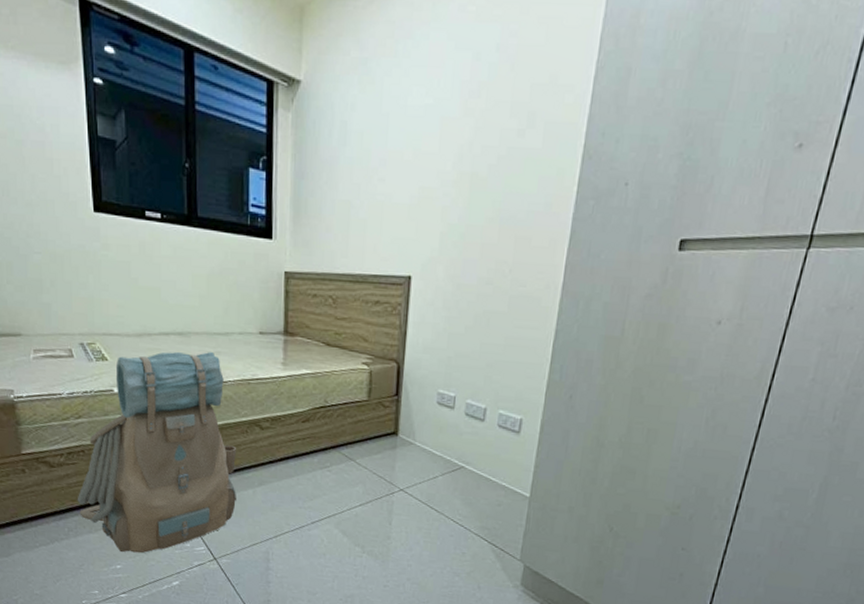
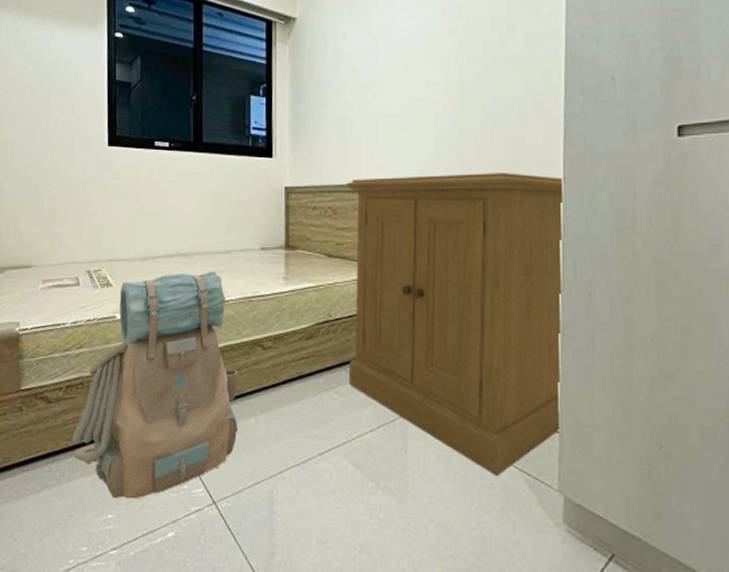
cabinet: none [342,269,564,548] -> present [347,173,565,477]

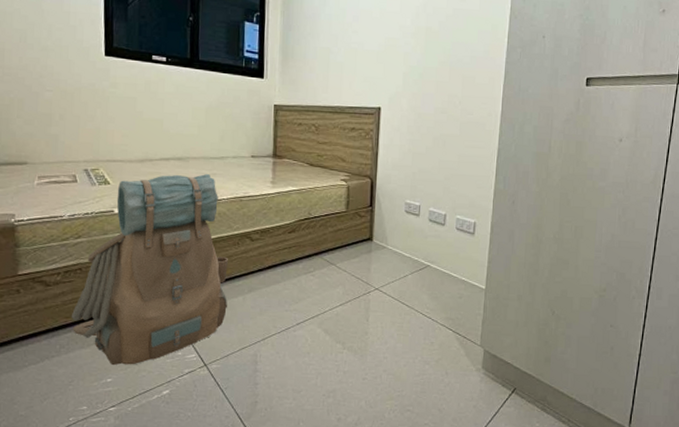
cabinet: present [347,173,565,477] -> none [324,102,502,337]

